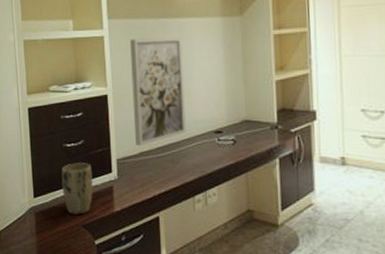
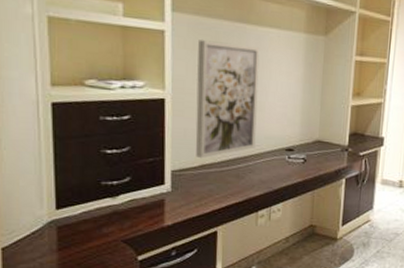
plant pot: present [61,163,94,214] -> none [97,172,140,229]

